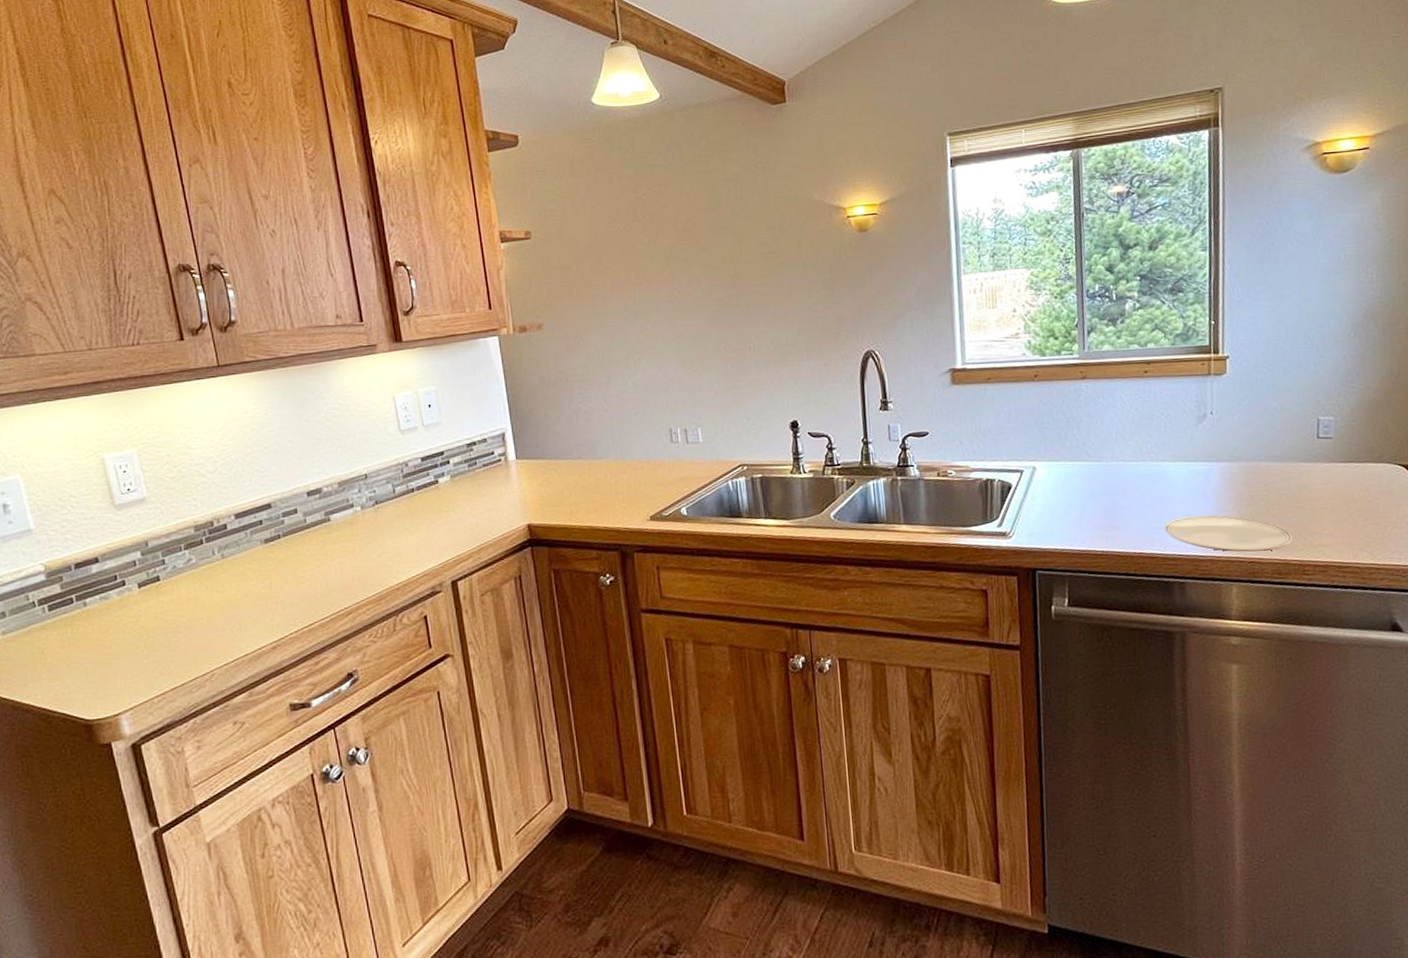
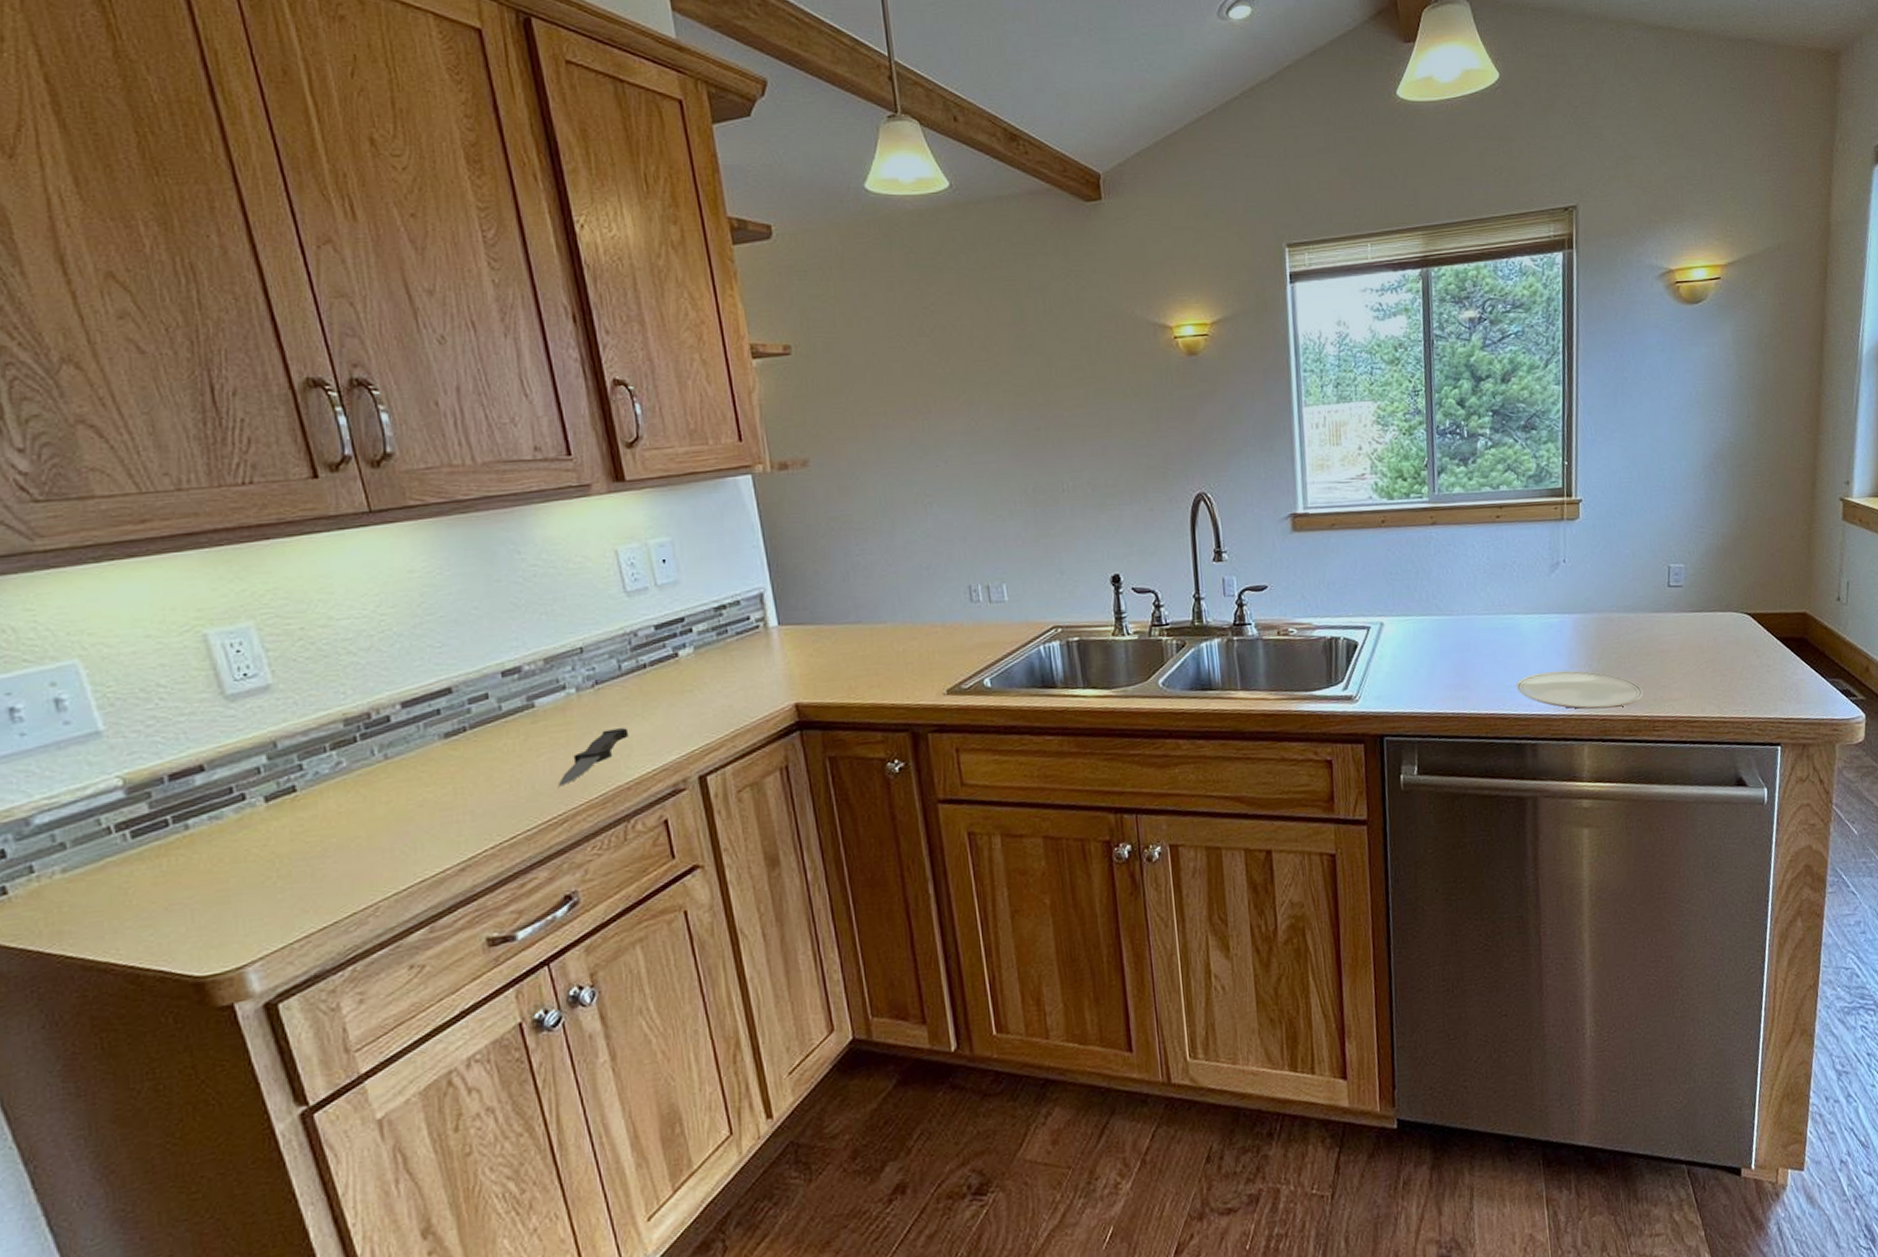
knife: none [345,540,399,585] -> present [558,728,629,787]

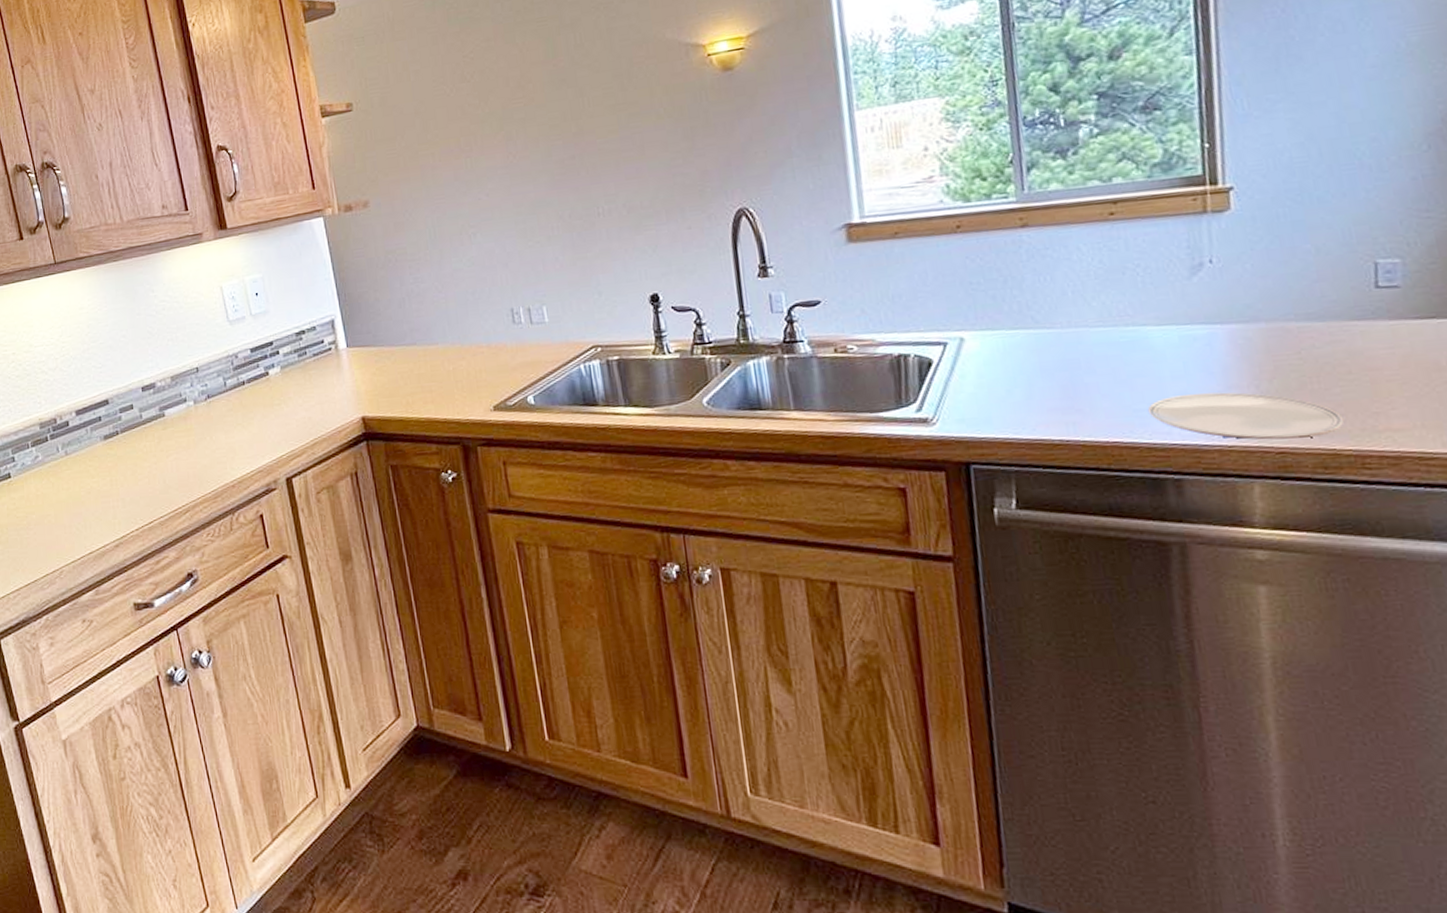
knife: present [558,728,629,787] -> none [182,435,233,482]

